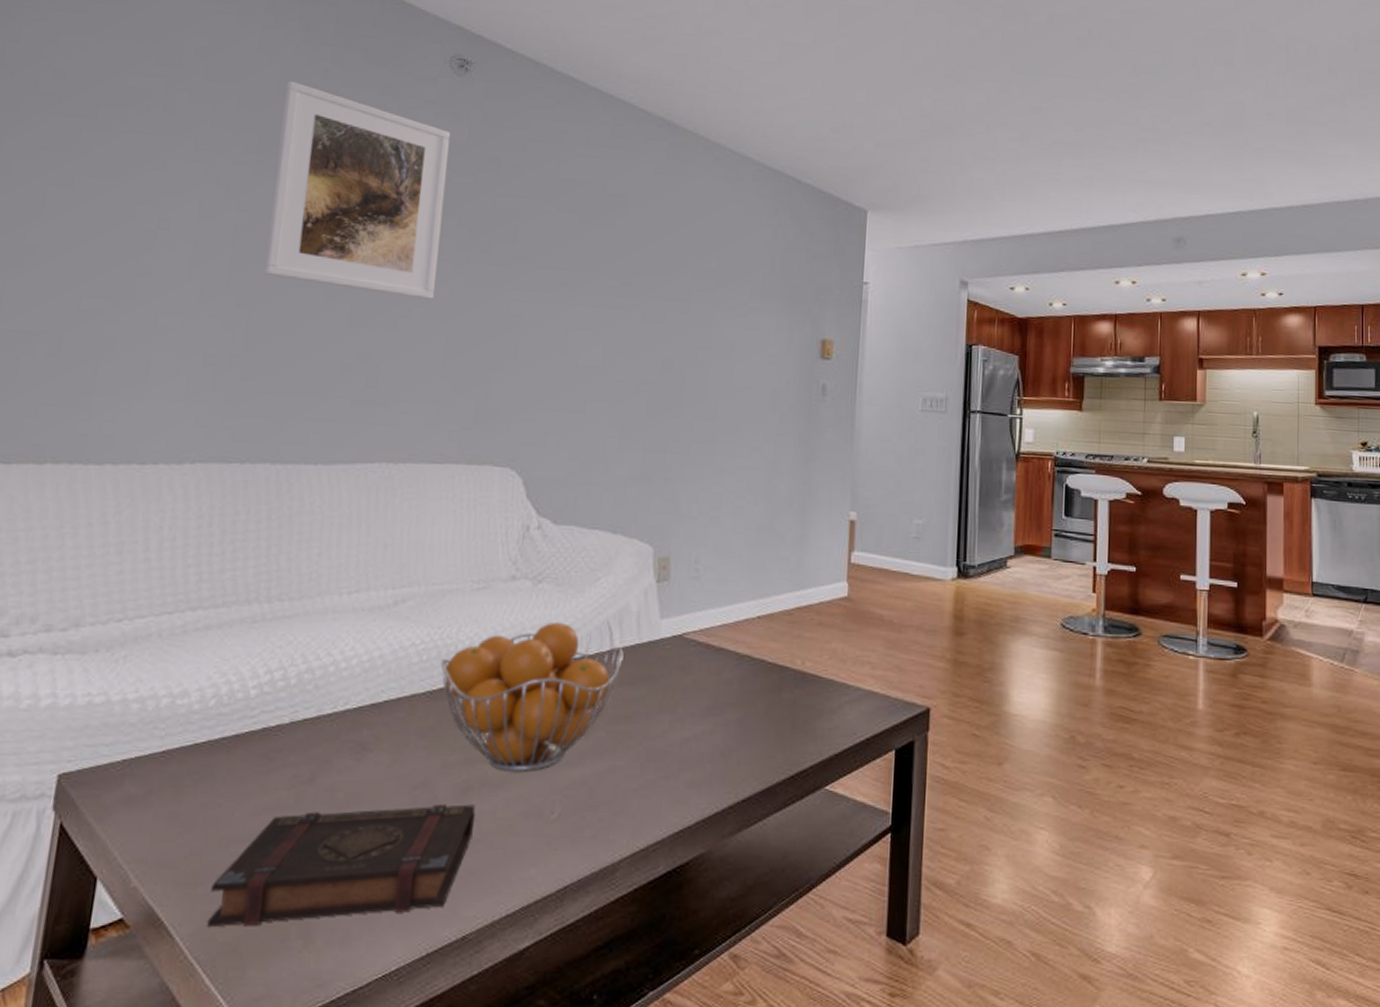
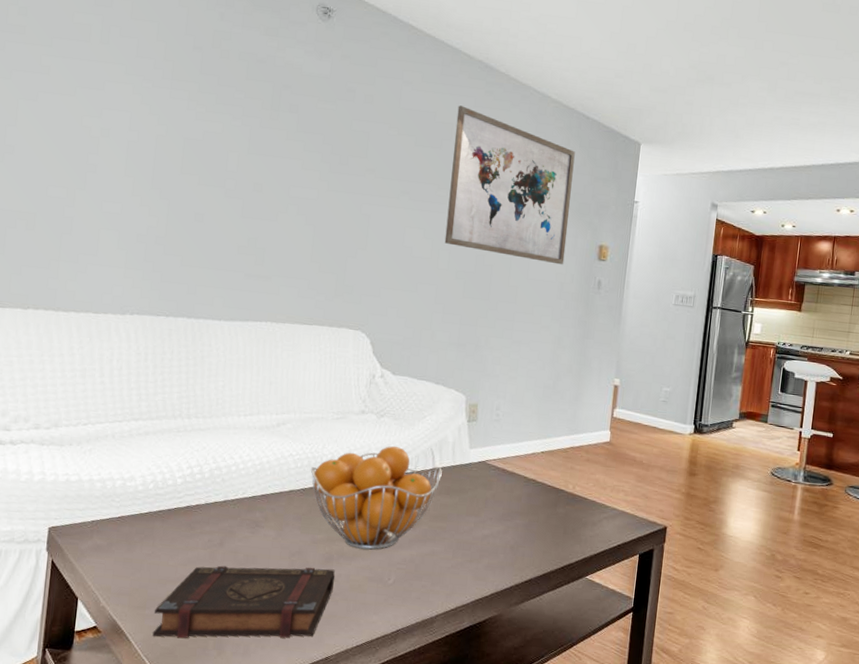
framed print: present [264,81,450,299] -> none [179,21,317,200]
wall art: none [620,173,785,367] -> present [444,105,575,265]

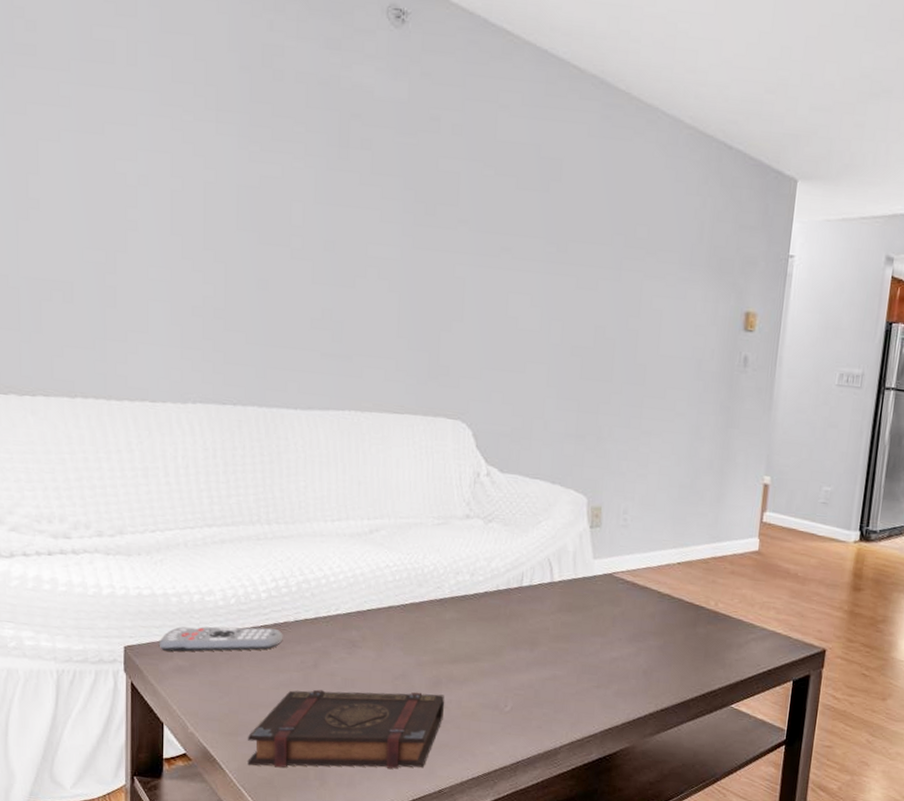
remote control: none [81,509,194,532] -> present [160,626,283,652]
fruit basket: present [311,446,442,550] -> none [411,556,562,674]
wall art: present [444,105,575,265] -> none [556,135,715,338]

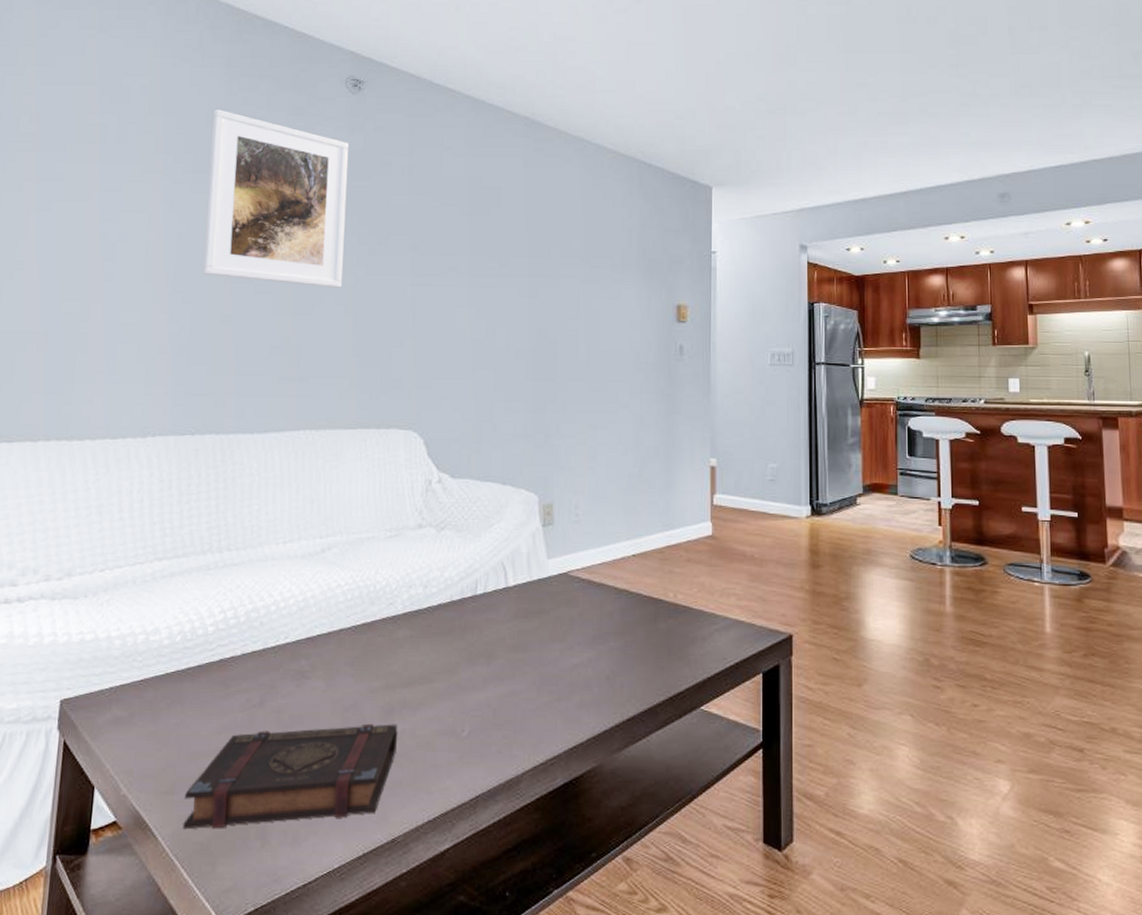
remote control: present [160,626,283,652] -> none [98,664,229,701]
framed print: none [234,33,392,260] -> present [203,109,349,288]

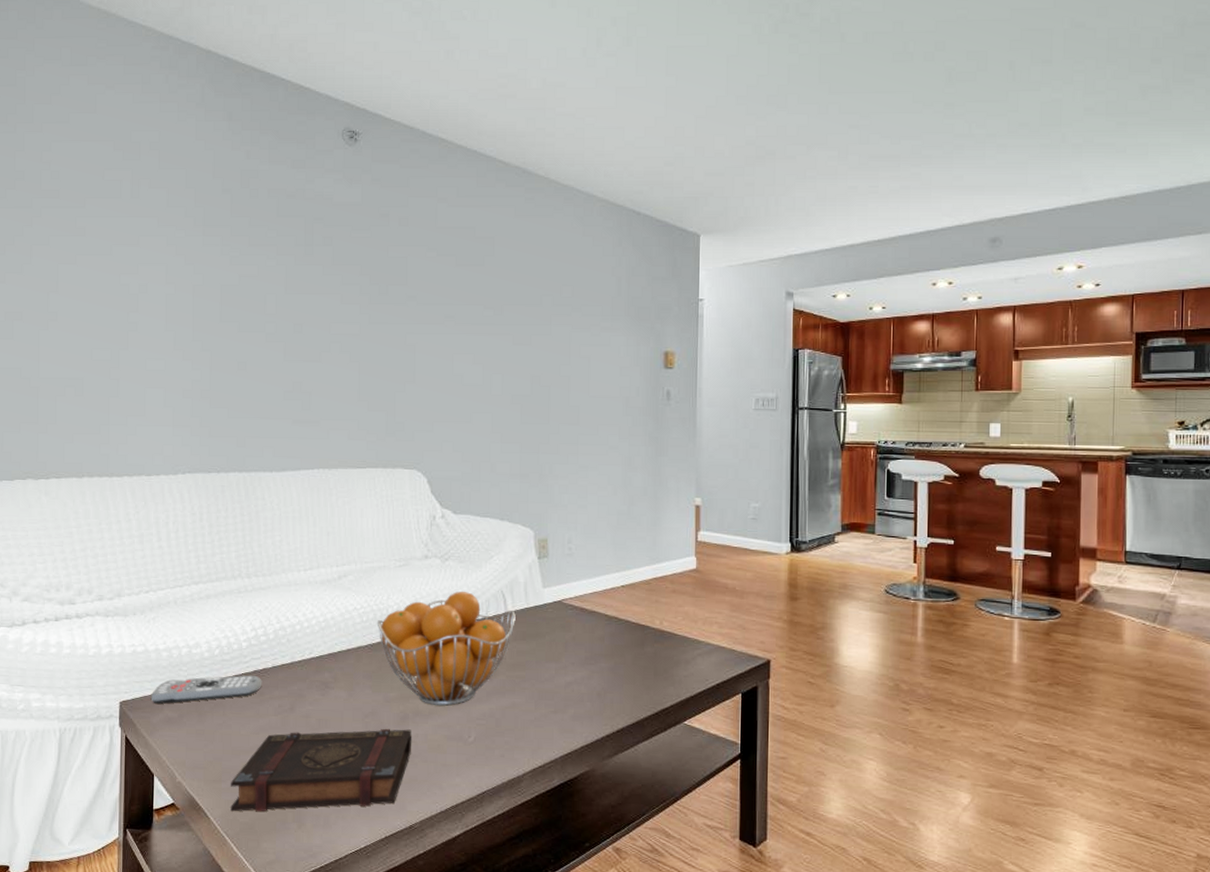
remote control: none [98,664,229,701] -> present [152,675,262,704]
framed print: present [203,109,349,288] -> none [218,163,348,336]
fruit basket: none [363,564,517,695] -> present [378,592,516,706]

